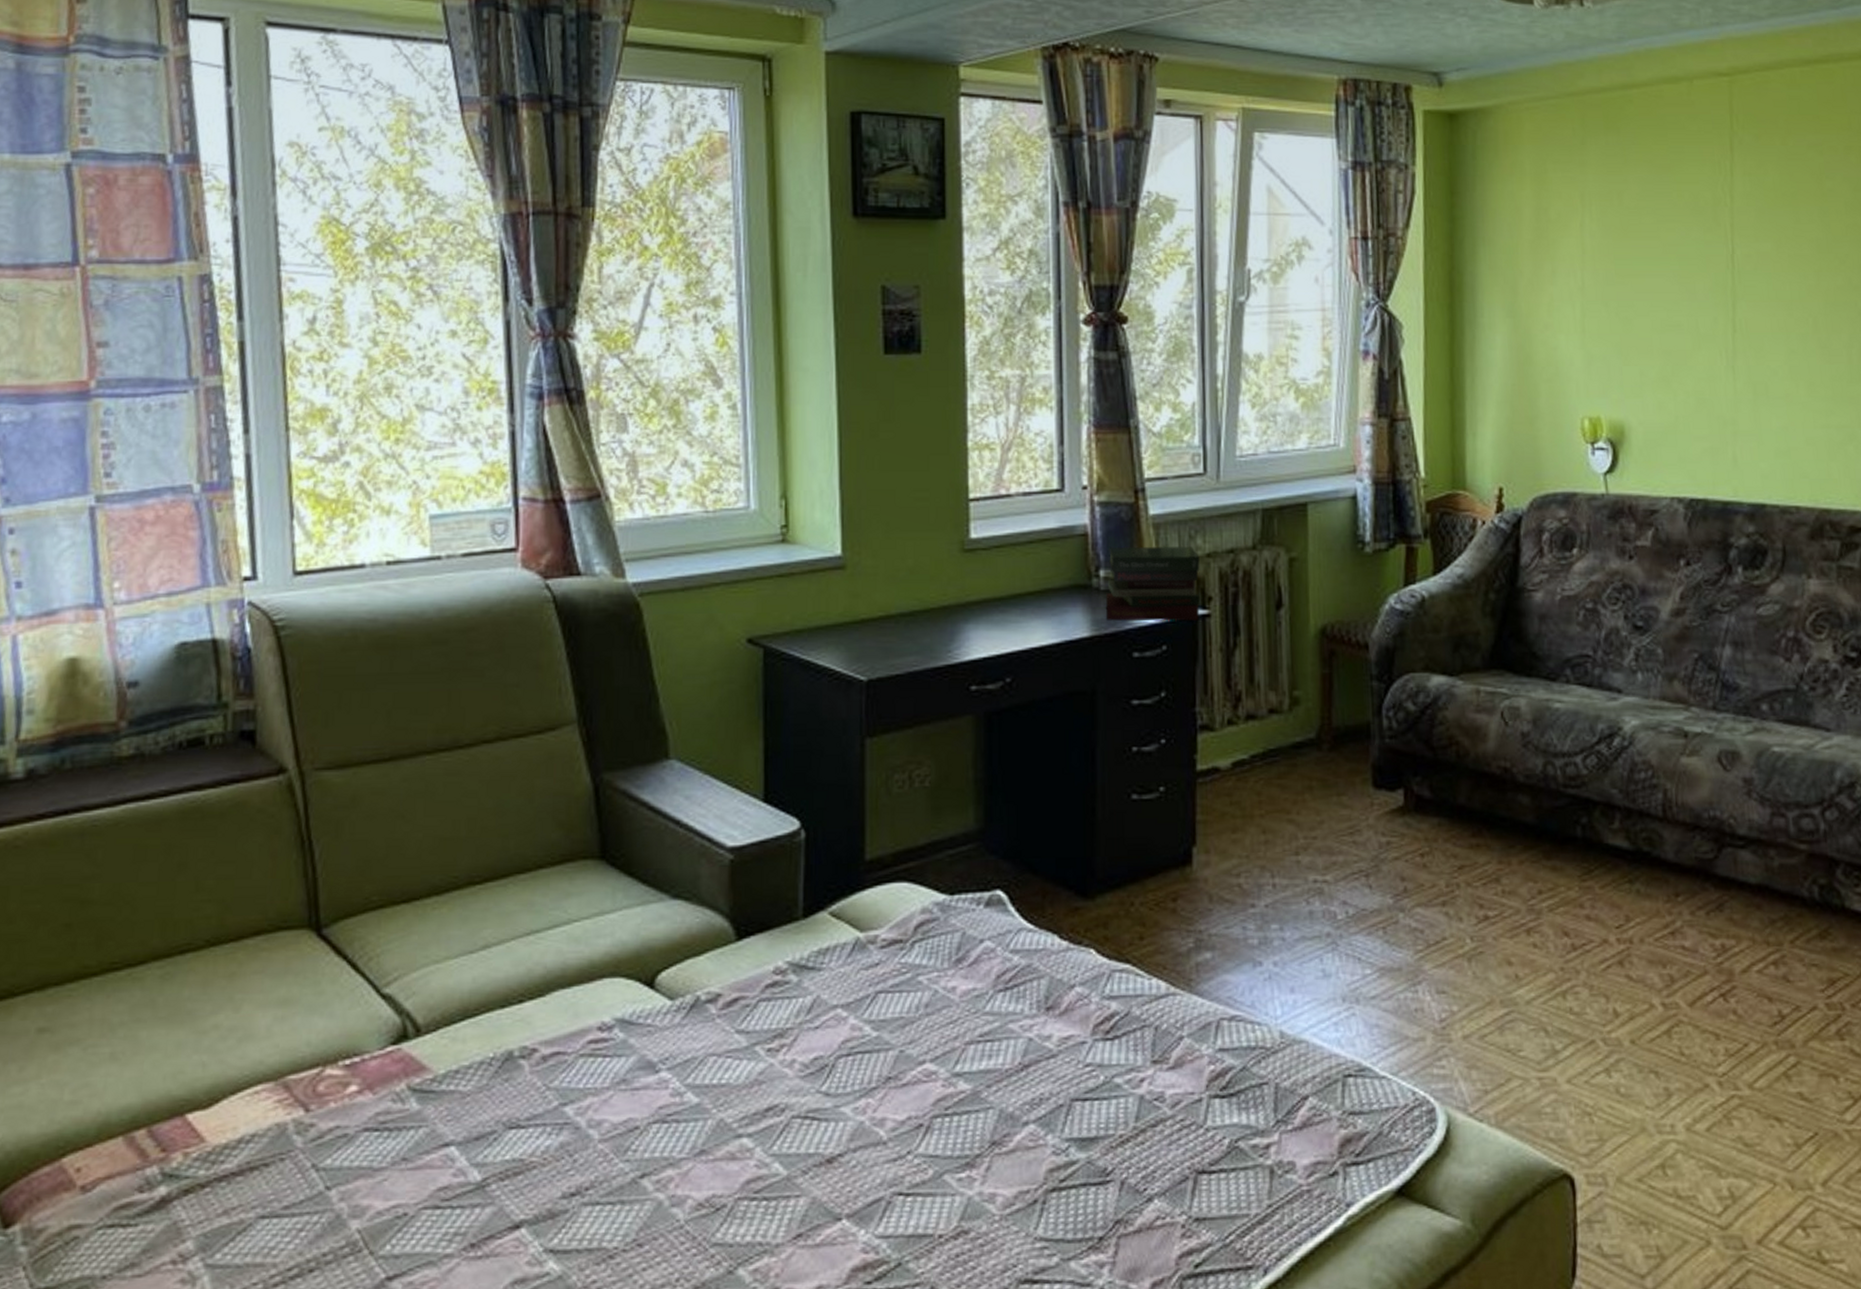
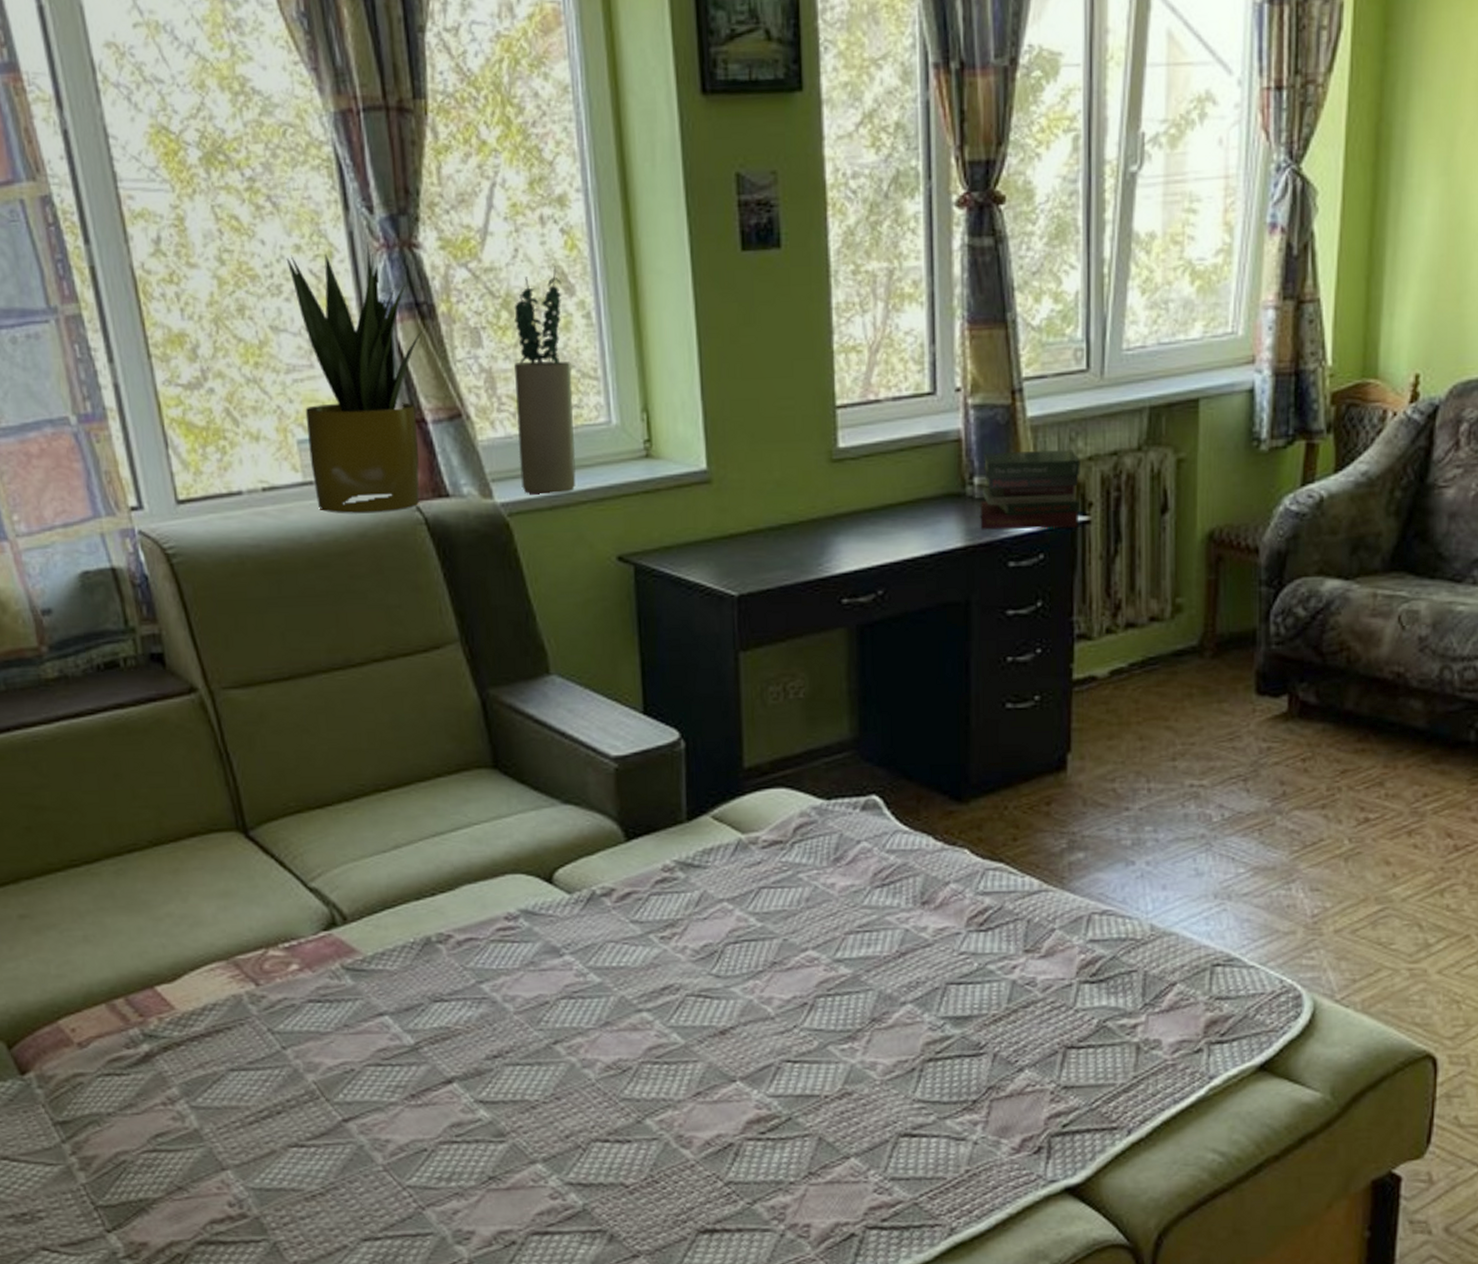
planter: none [440,331,575,590] -> present [286,242,427,514]
vase: none [655,360,714,576] -> present [514,266,576,495]

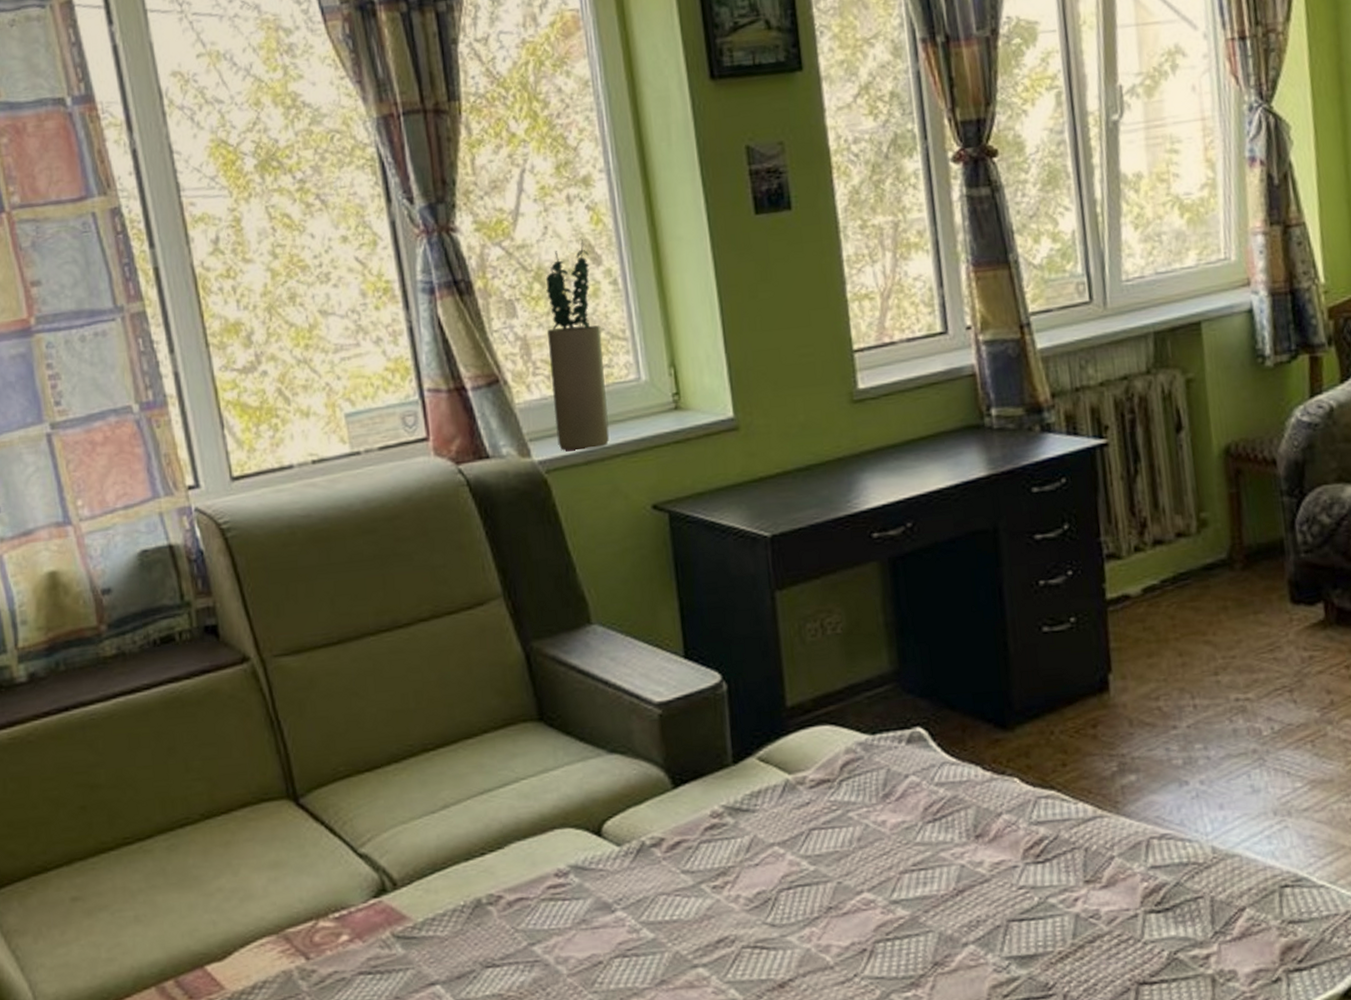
planter: present [286,242,427,514] -> none [334,229,465,481]
books: present [980,450,1080,530] -> none [998,377,1097,459]

